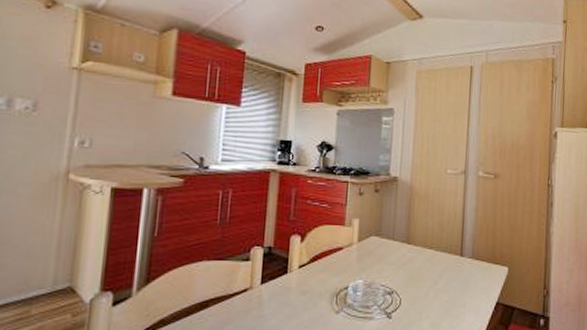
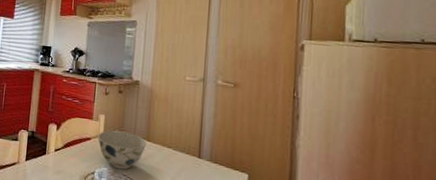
bowl: none [351,235,407,279] -> present [98,130,147,170]

